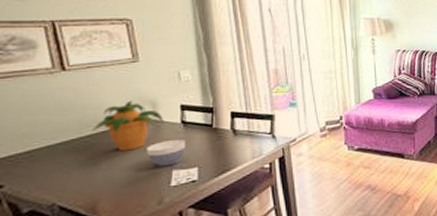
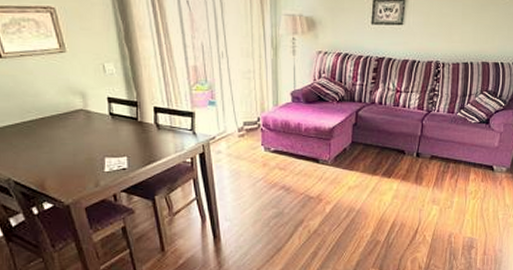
potted plant: present [92,100,165,151] -> none [32,90,95,137]
bowl: present [146,140,185,167] -> none [81,130,115,154]

